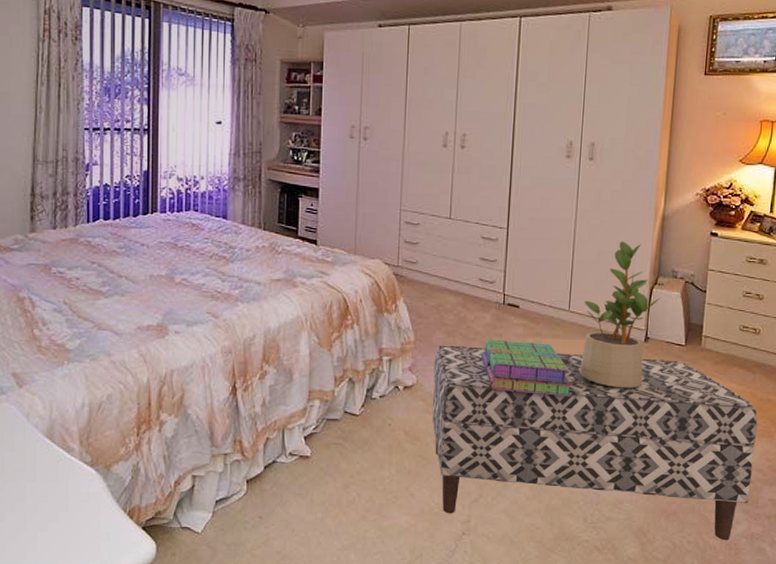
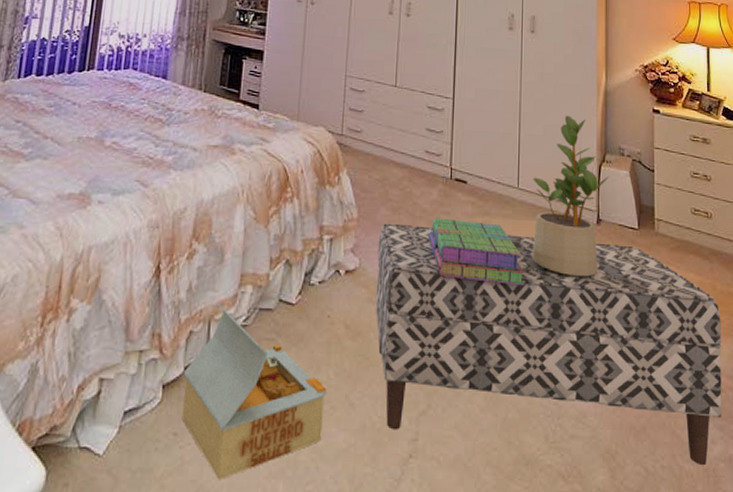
cardboard box: none [263,413,390,551] -> present [182,301,327,480]

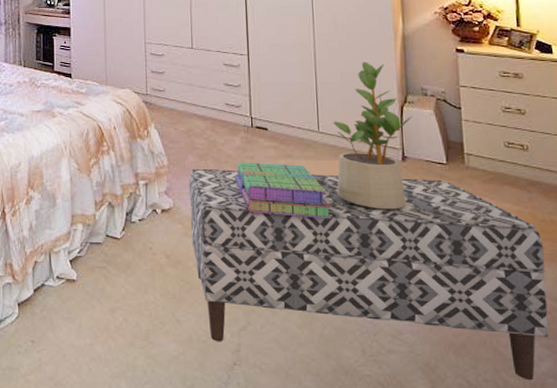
cardboard box: present [182,301,327,480] -> none [33,237,156,378]

